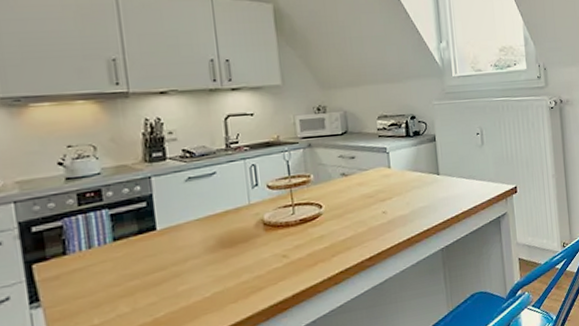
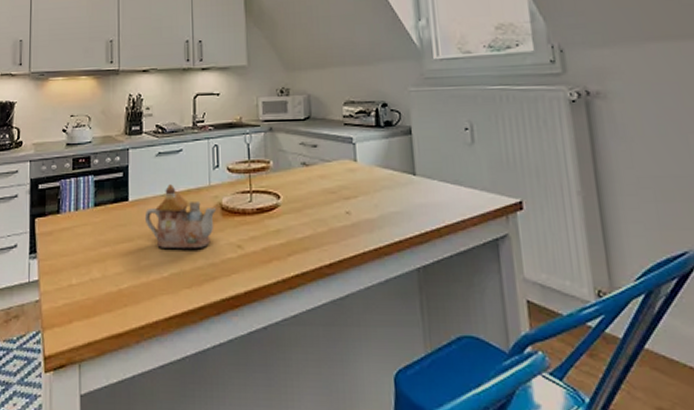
teapot: none [177,207,259,271] -> present [144,184,217,250]

